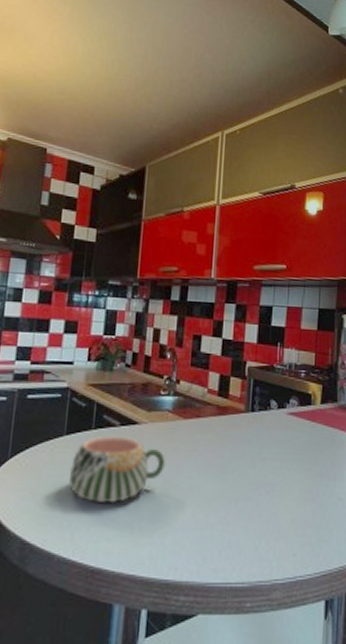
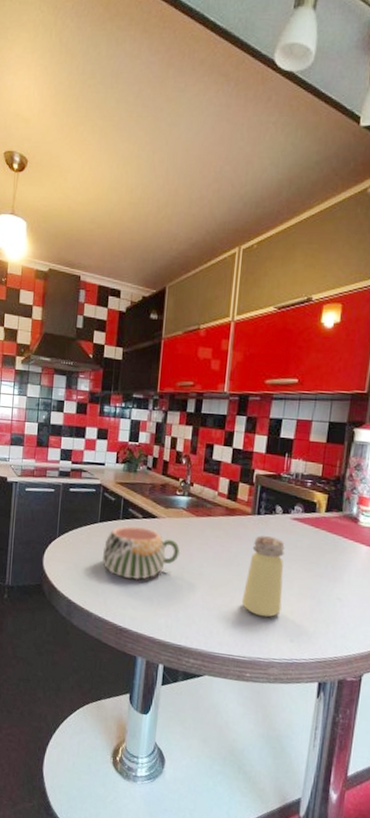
saltshaker: none [237,435,282,531] -> present [241,536,285,617]

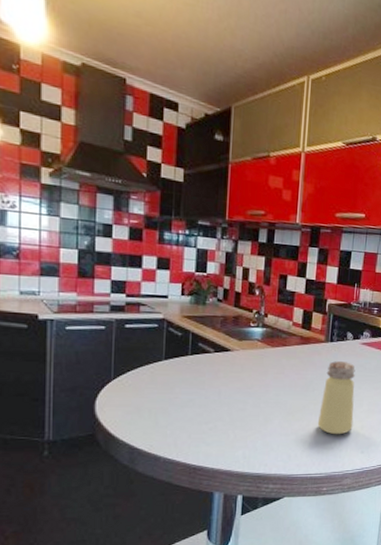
mug: present [103,525,181,580] -> none [170,360,257,416]

